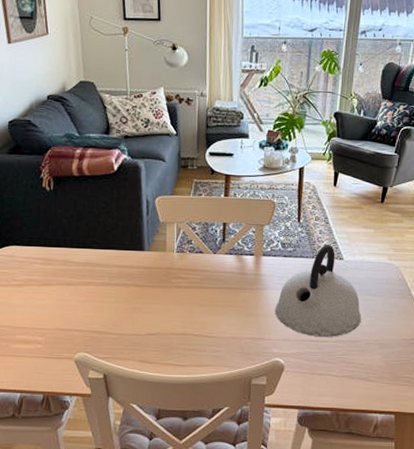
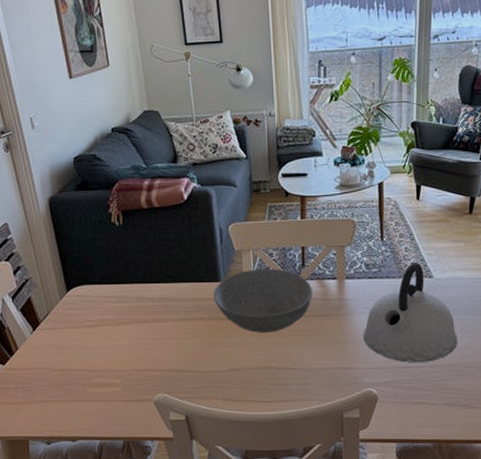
bowl: none [137,241,231,302] -> present [213,268,313,333]

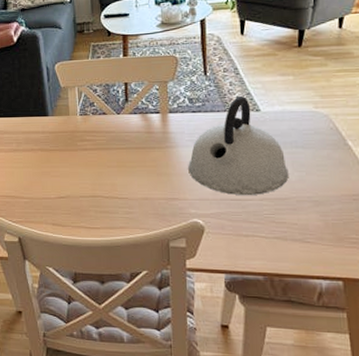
bowl: present [213,268,313,333] -> none [42,103,137,163]

